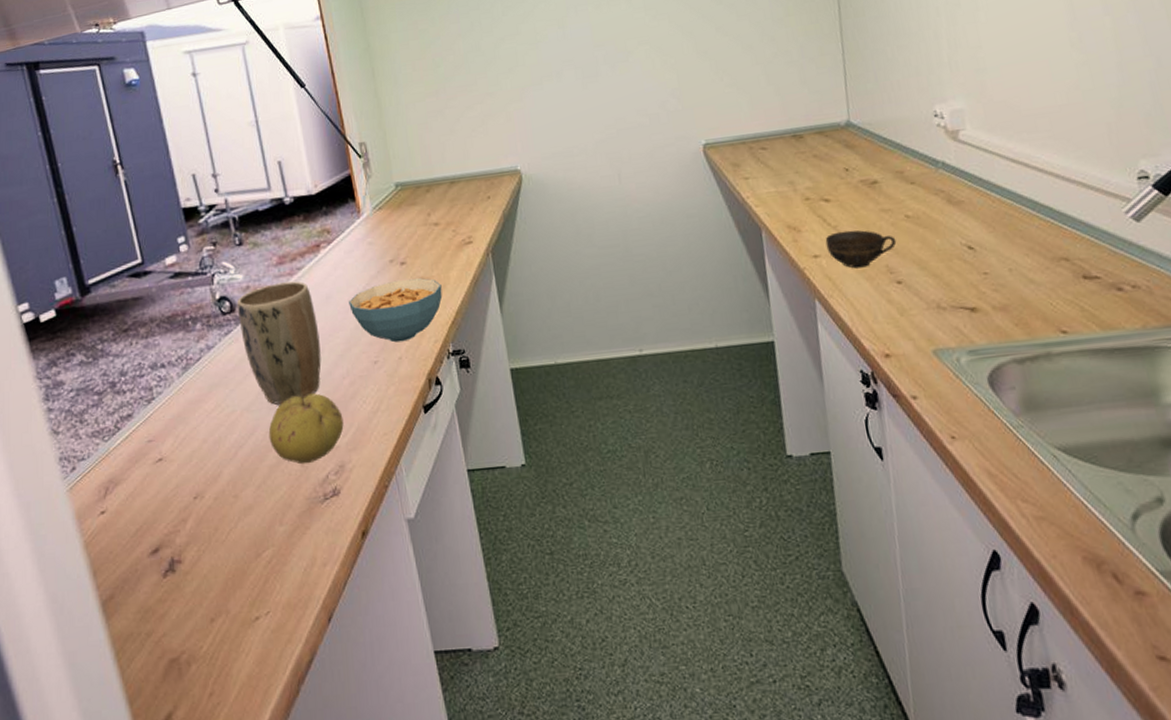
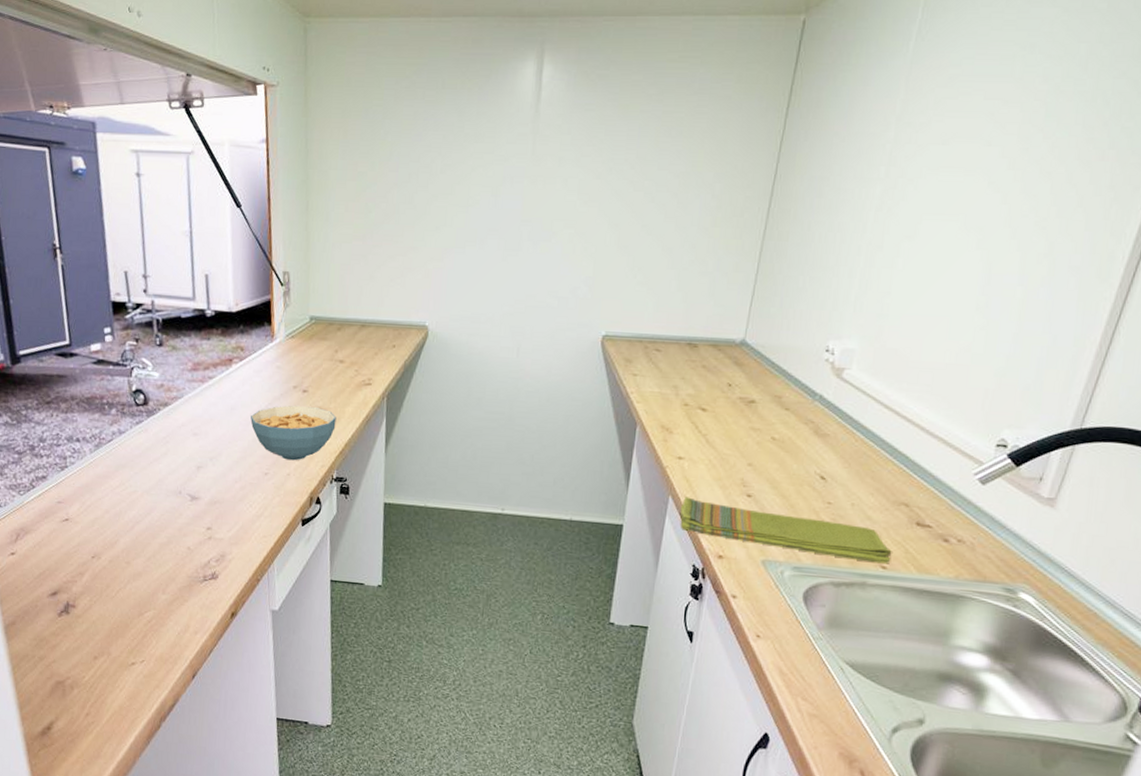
plant pot: present [236,281,322,405] -> none [150,386,220,493]
fruit: present [268,393,344,465] -> none [163,489,230,548]
cup: present [825,230,897,269] -> none [692,440,757,477]
dish towel: none [830,291,1069,335] -> present [680,497,892,564]

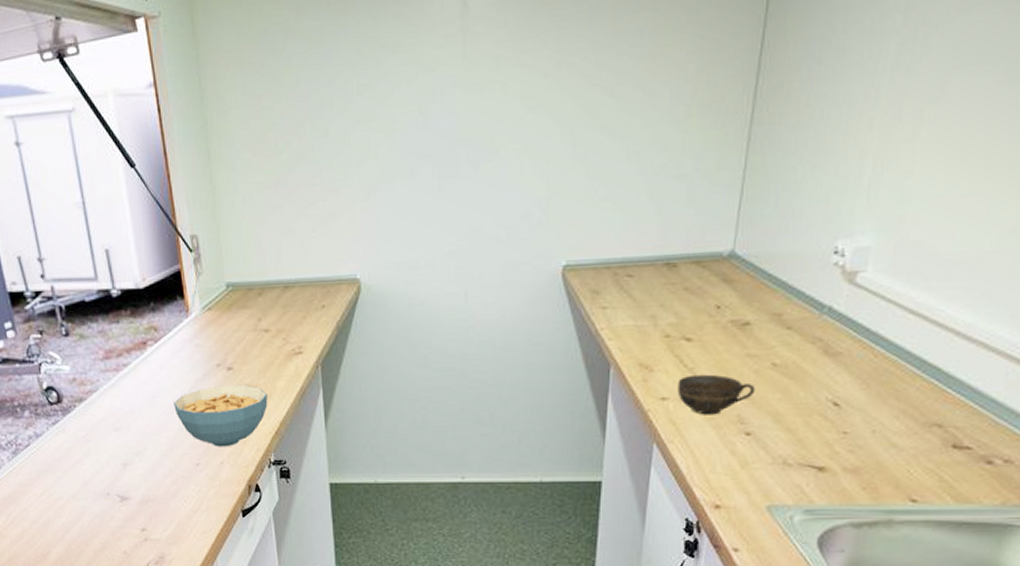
dish towel: present [680,497,892,564] -> none [668,442,923,497]
cup: none [692,440,757,477] -> present [677,374,756,415]

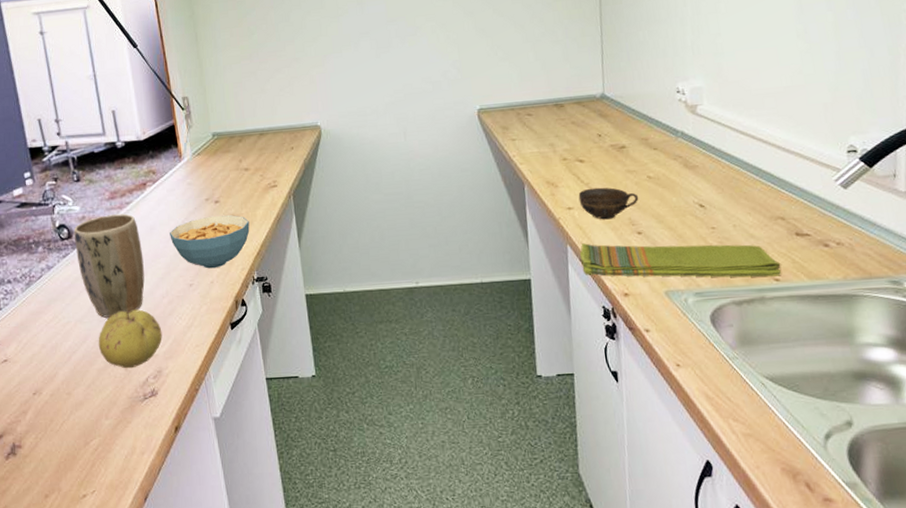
plant pot: none [63,377,145,495] -> present [73,213,145,318]
fruit: none [94,488,165,552] -> present [98,309,162,369]
dish towel: none [668,442,923,497] -> present [580,243,781,278]

